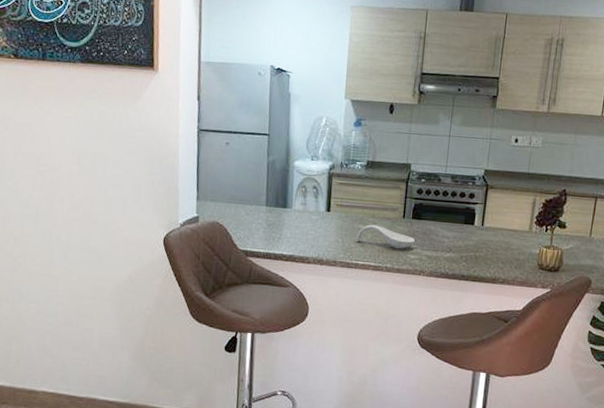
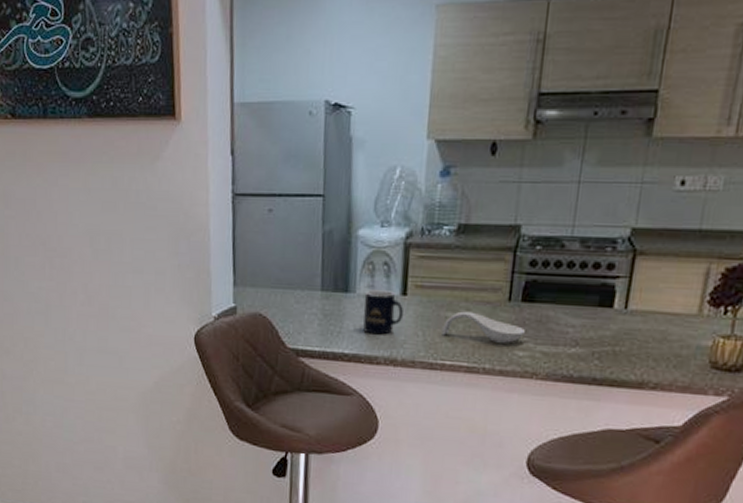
mug: none [298,206,328,241] -> present [363,290,403,335]

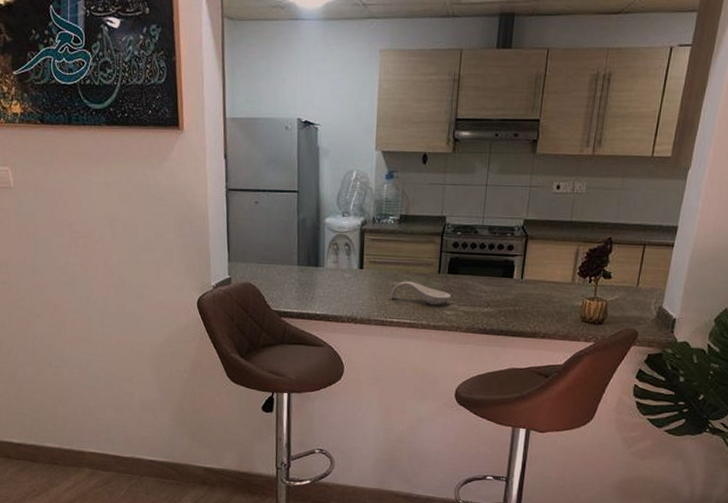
mug: present [363,290,403,335] -> none [330,265,361,299]

